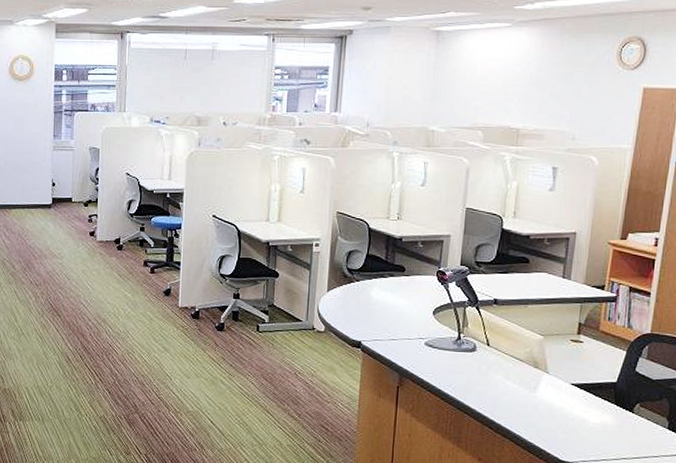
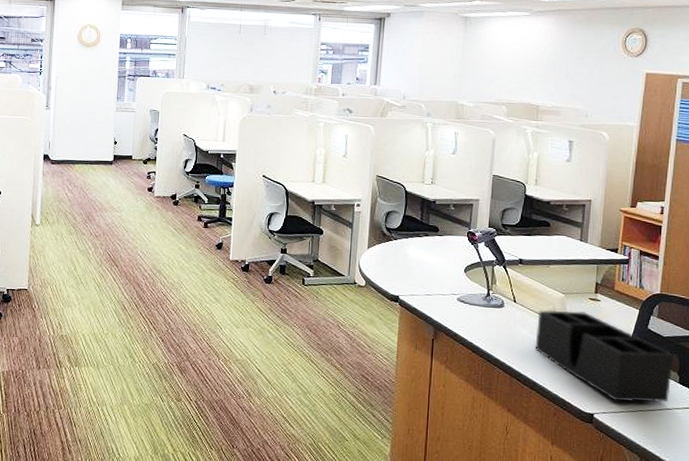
desk organizer: none [509,353,664,450] -> present [535,310,674,403]

